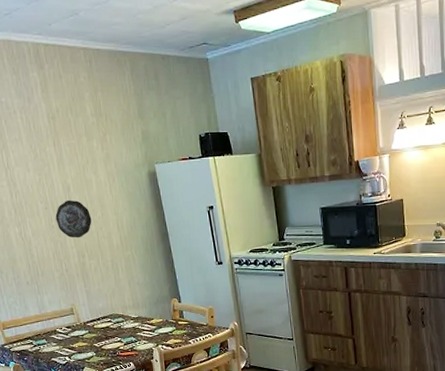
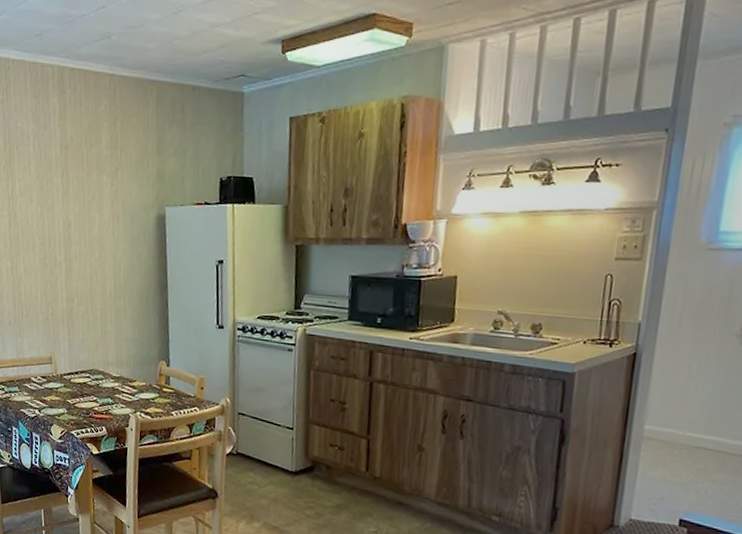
decorative plate: present [55,199,92,238] -> none [50,237,88,281]

